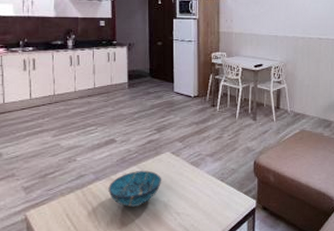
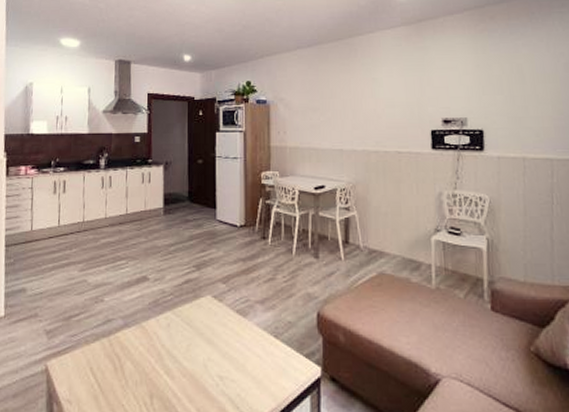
decorative bowl: present [108,170,162,207] -> none [138,318,202,364]

